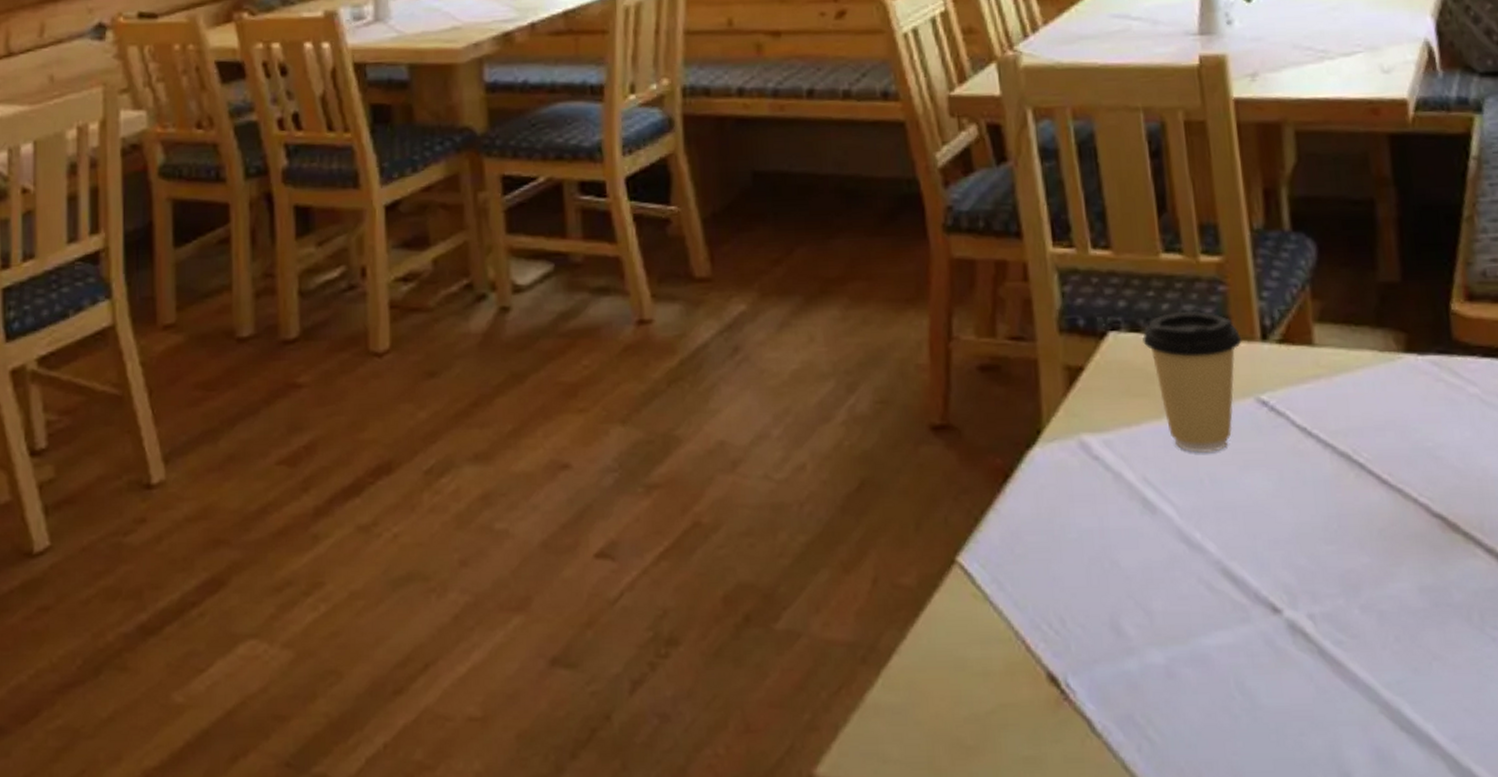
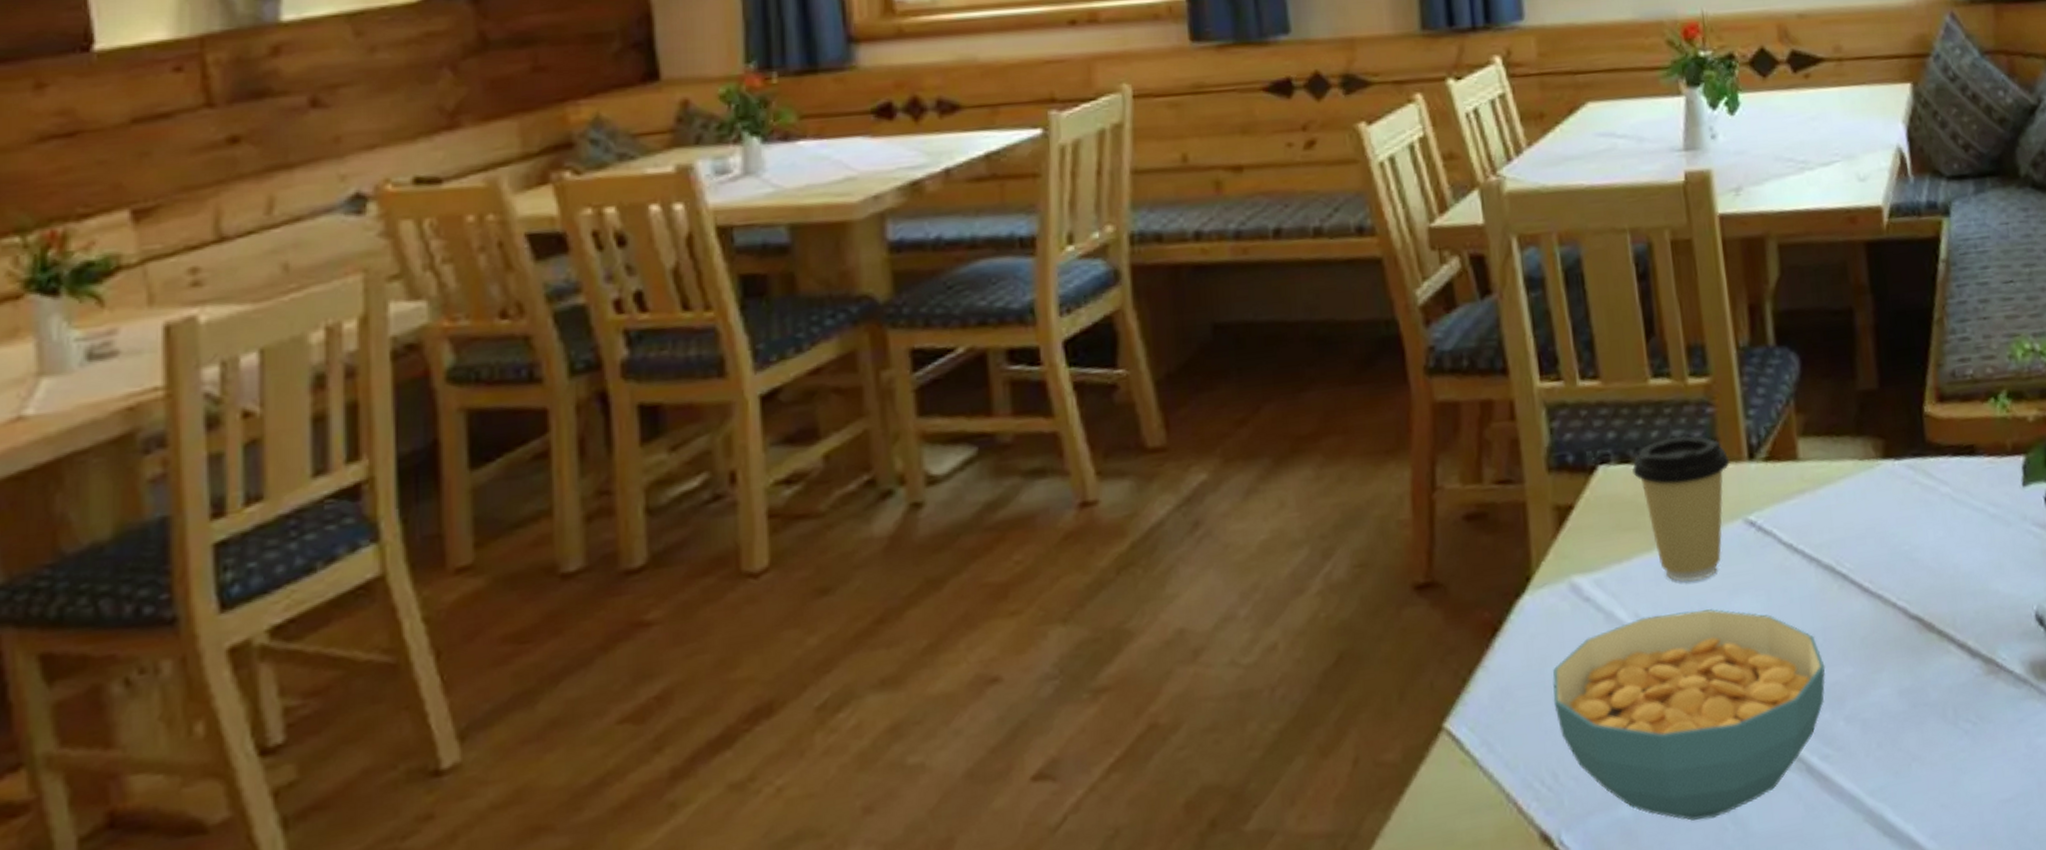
cereal bowl: none [1061,481,1340,685] -> present [1552,609,1826,821]

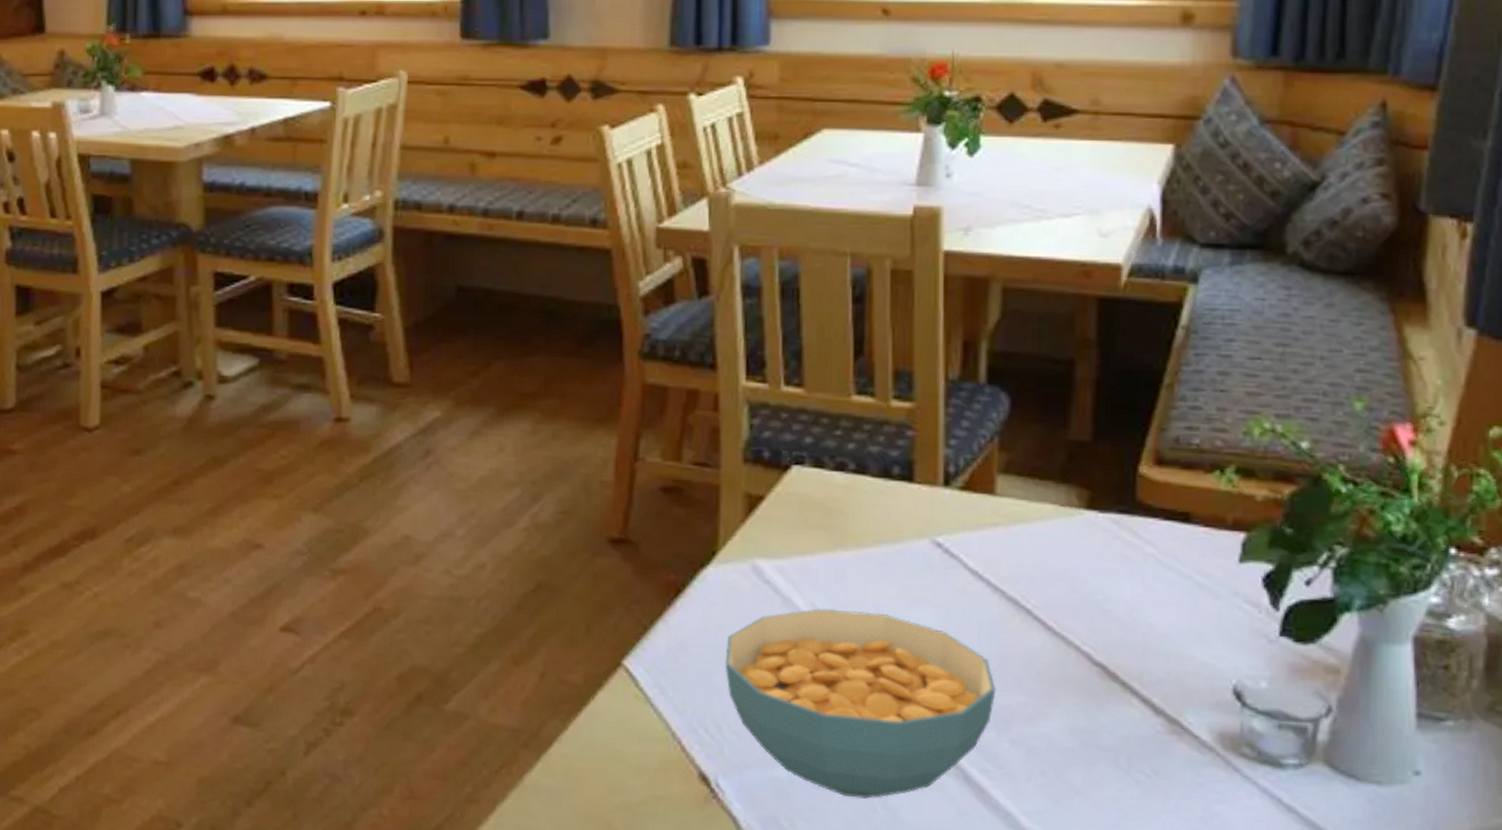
coffee cup: present [1632,435,1730,583] -> none [825,451,924,586]

